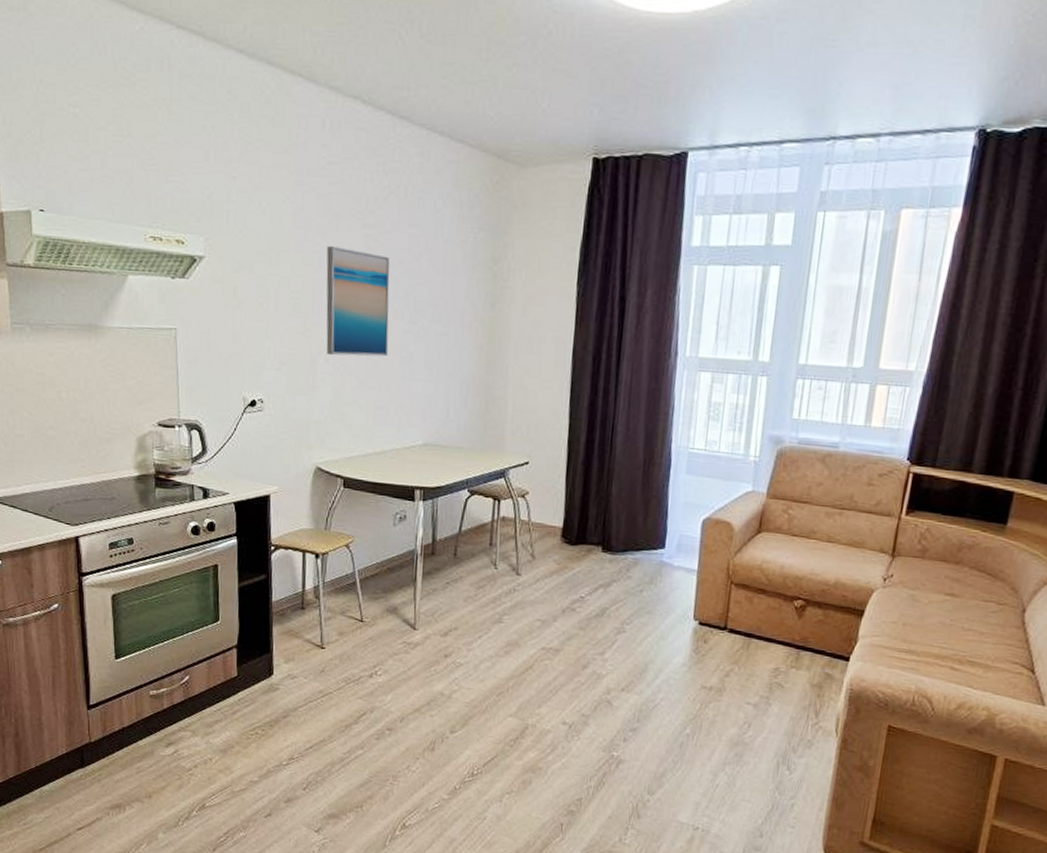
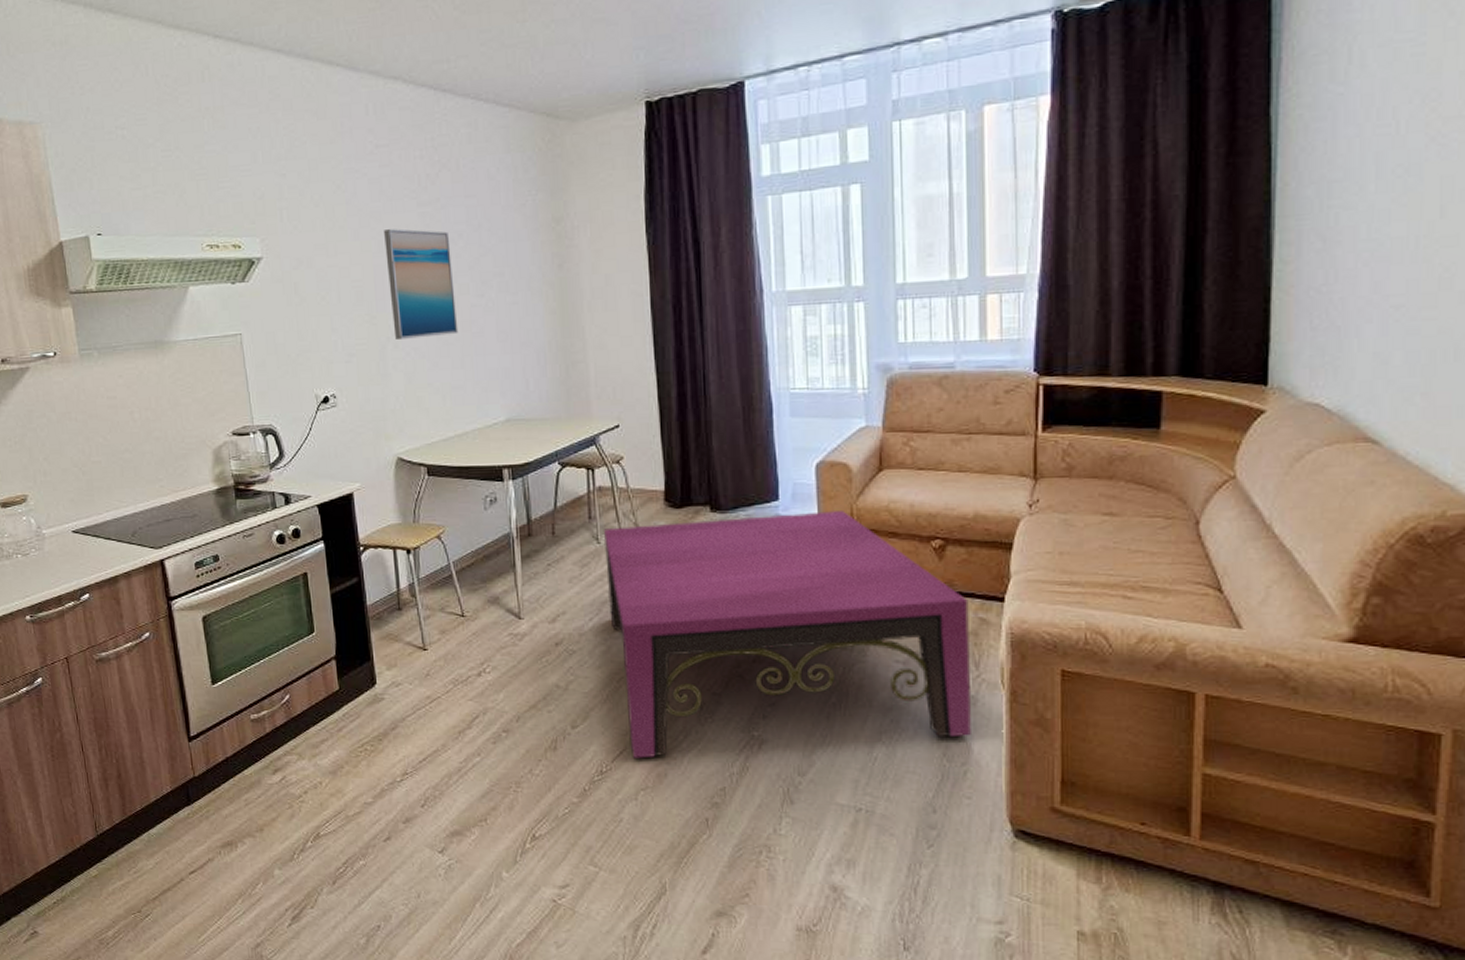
coffee table: none [498,556,819,775] -> present [604,511,971,758]

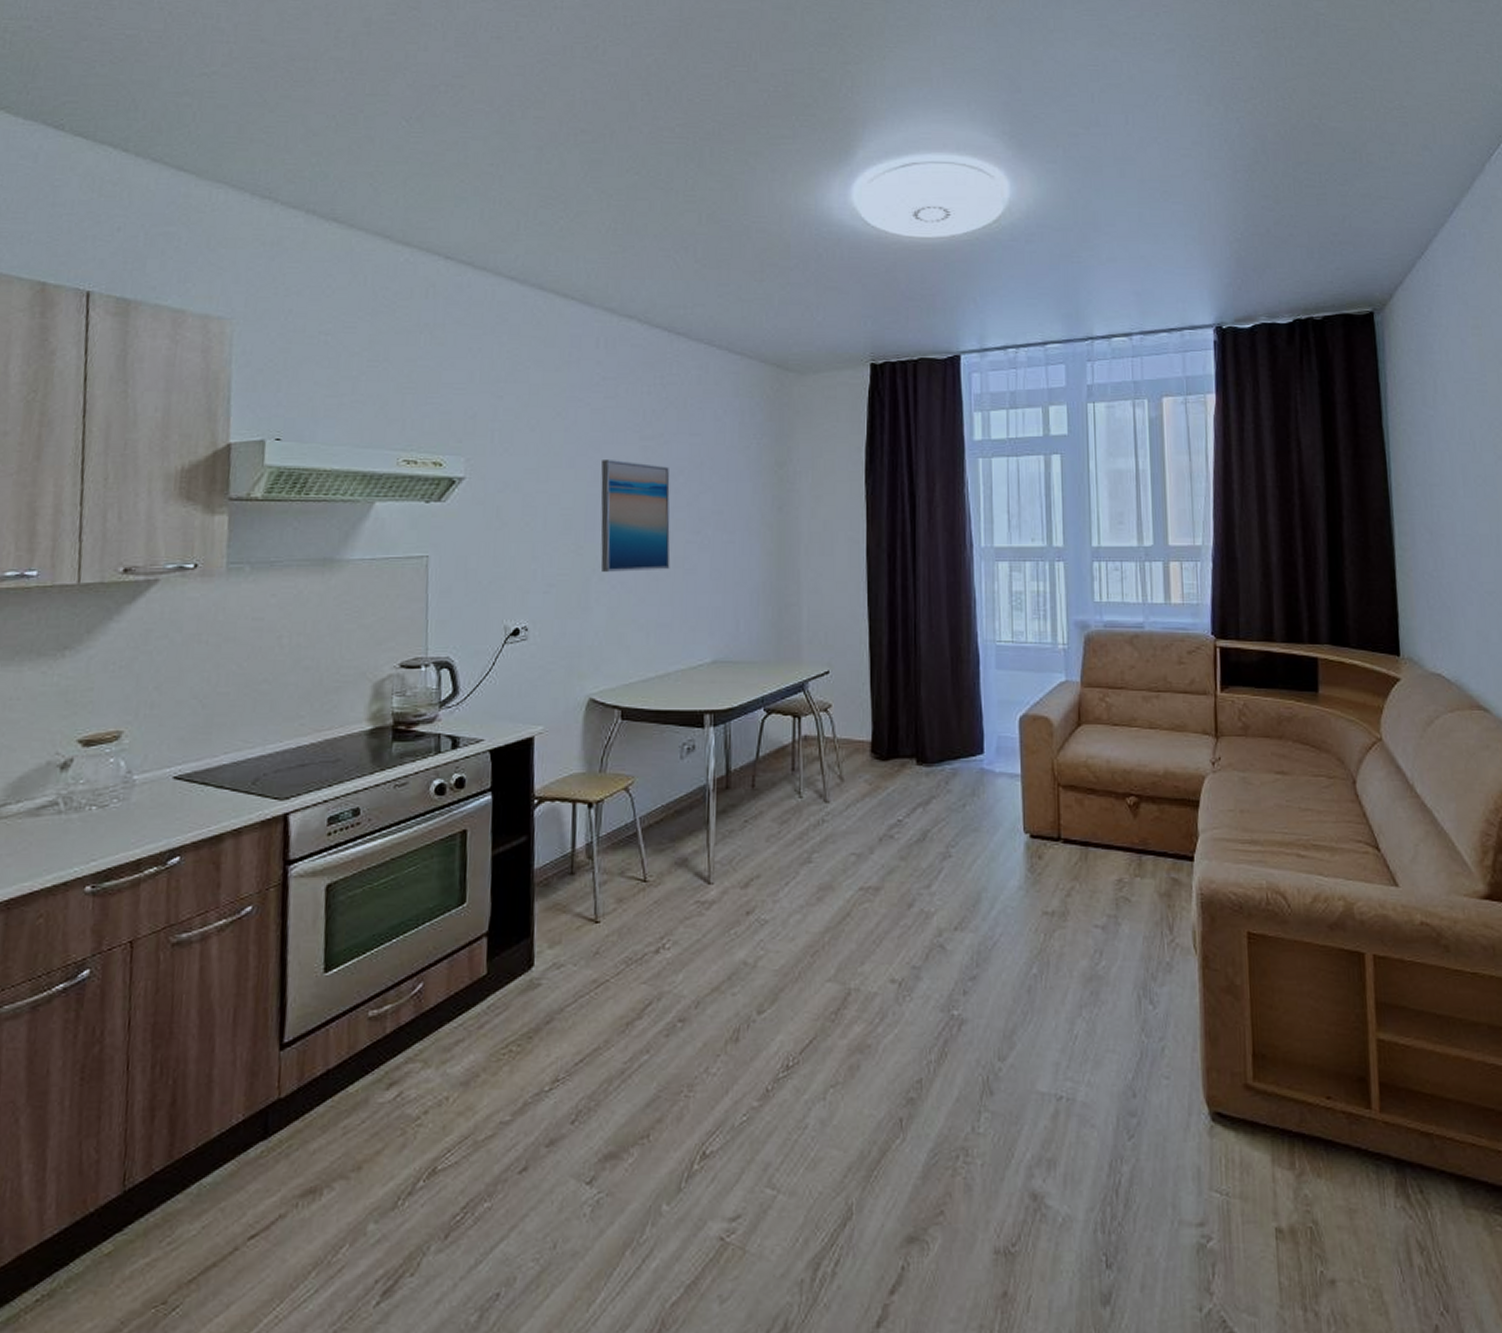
coffee table: present [604,511,971,758] -> none [807,766,1167,1048]

